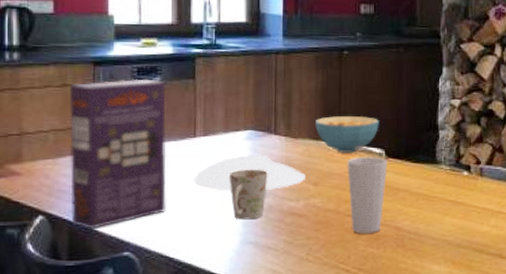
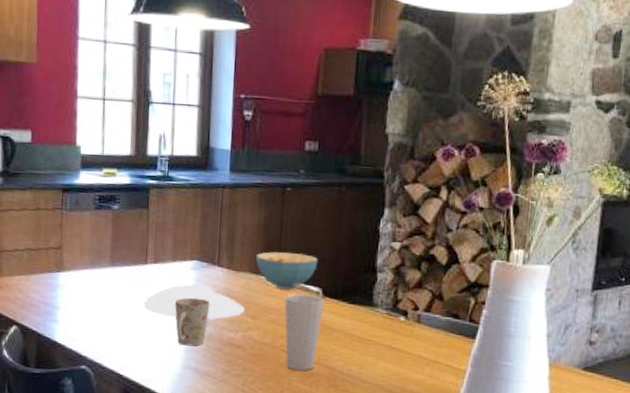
cereal box: present [69,79,167,229] -> none [39,206,123,342]

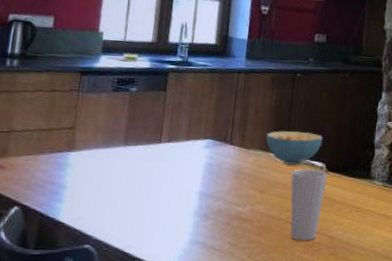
plate: present [143,284,245,319] -> none [154,162,254,195]
mug: present [174,297,210,346] -> none [185,174,221,221]

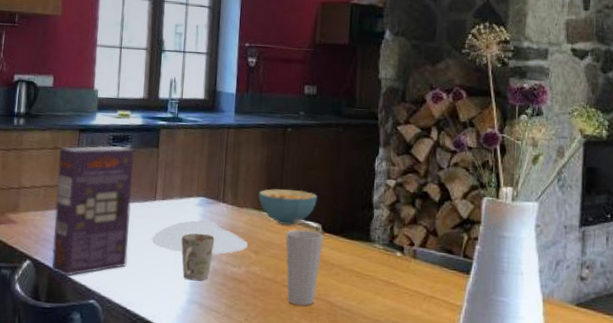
cereal box: none [42,88,140,222] -> present [51,145,134,276]
plate: none [154,162,254,195] -> present [151,220,248,254]
mug: none [185,174,221,221] -> present [180,232,215,281]

